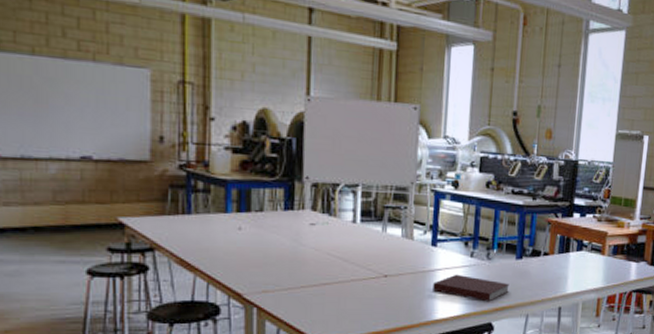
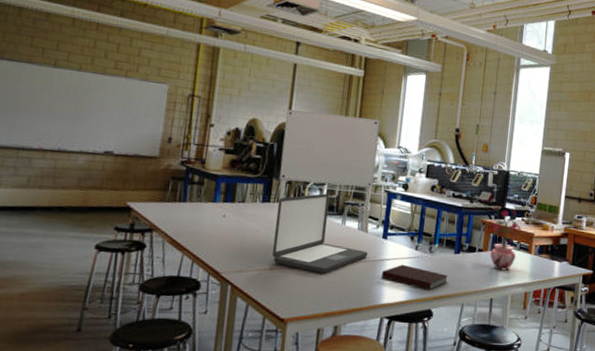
laptop: none [301,196,416,290] -> present [272,193,368,274]
potted plant: none [557,200,593,276] -> present [490,204,522,271]

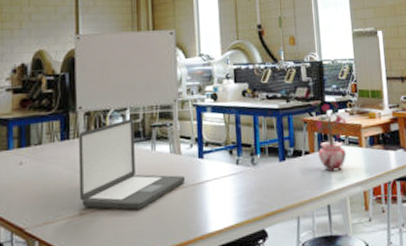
notebook: present [381,264,448,291] -> none [204,183,277,209]

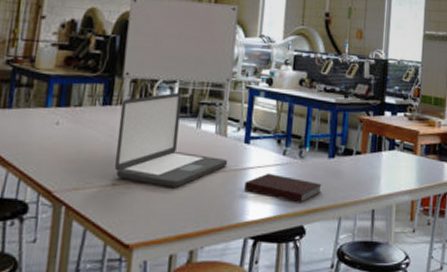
notebook: none [204,183,277,209] -> present [244,172,322,203]
potted plant: present [312,99,348,172] -> none [369,98,405,176]

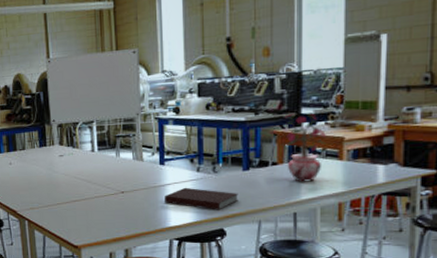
laptop: present [114,92,228,189] -> none [53,130,147,204]
potted plant: none [369,98,405,176] -> present [285,111,326,182]

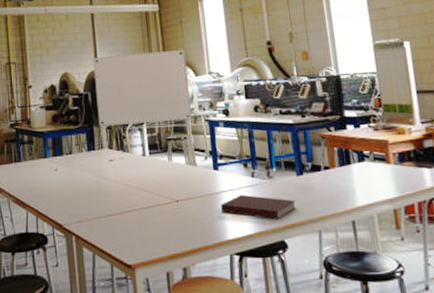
potted plant: present [285,111,326,182] -> none [330,114,372,188]

